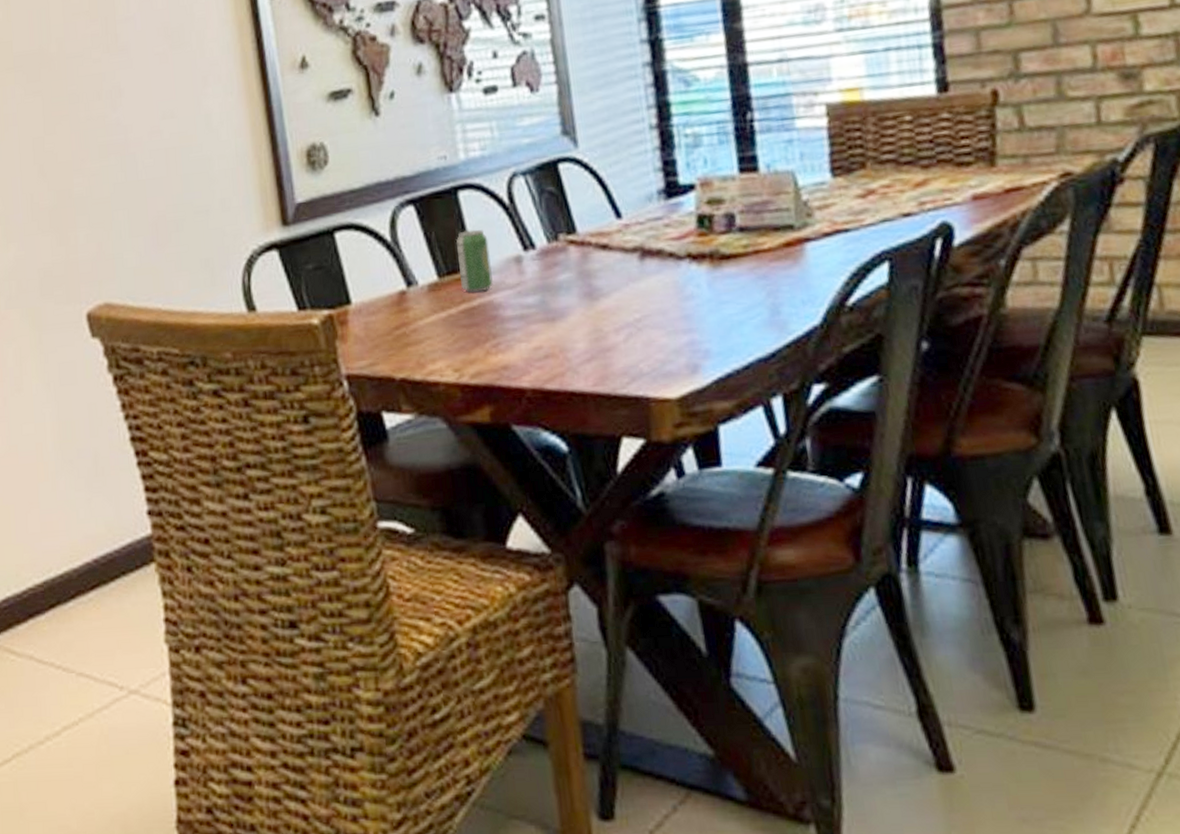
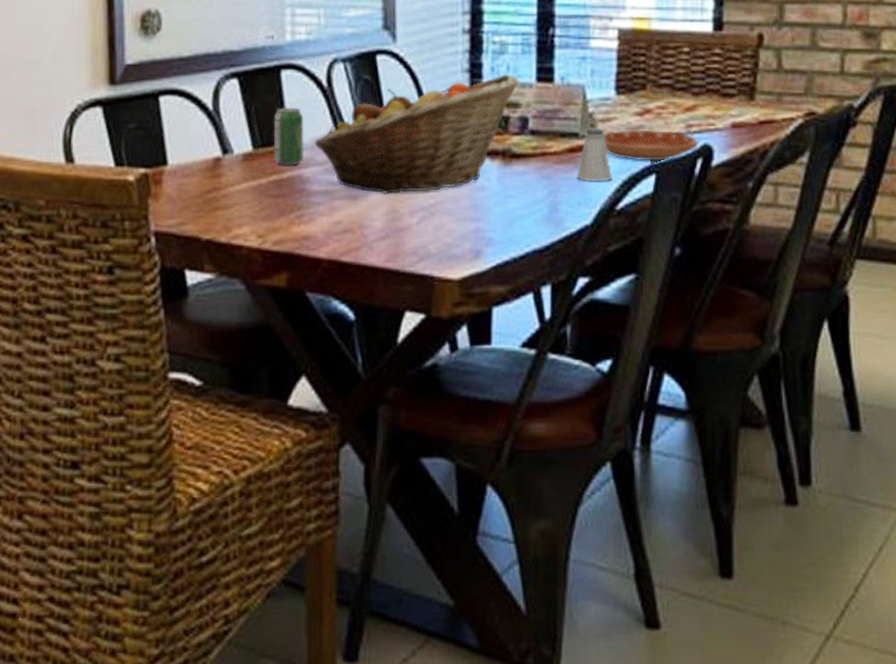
fruit basket: none [502,168,720,313] -> present [314,74,519,194]
saltshaker: none [797,217,838,277] -> present [577,129,612,182]
saucer: none [824,211,935,249] -> present [604,130,698,161]

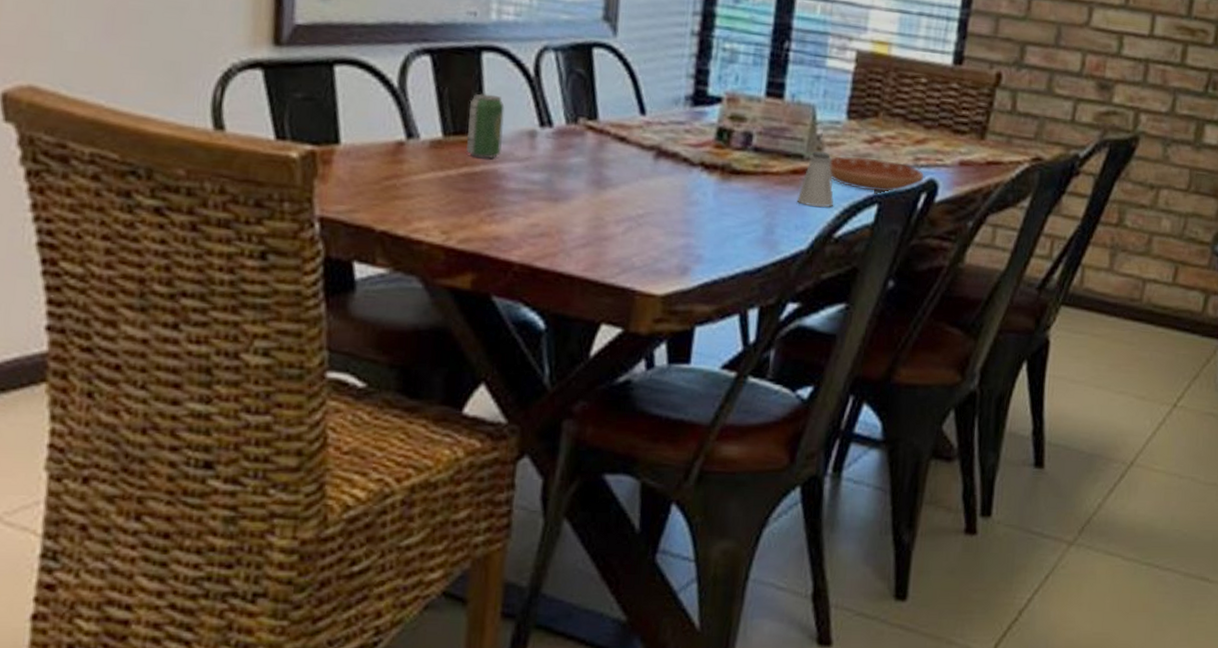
fruit basket: present [314,74,519,194] -> none [514,85,748,201]

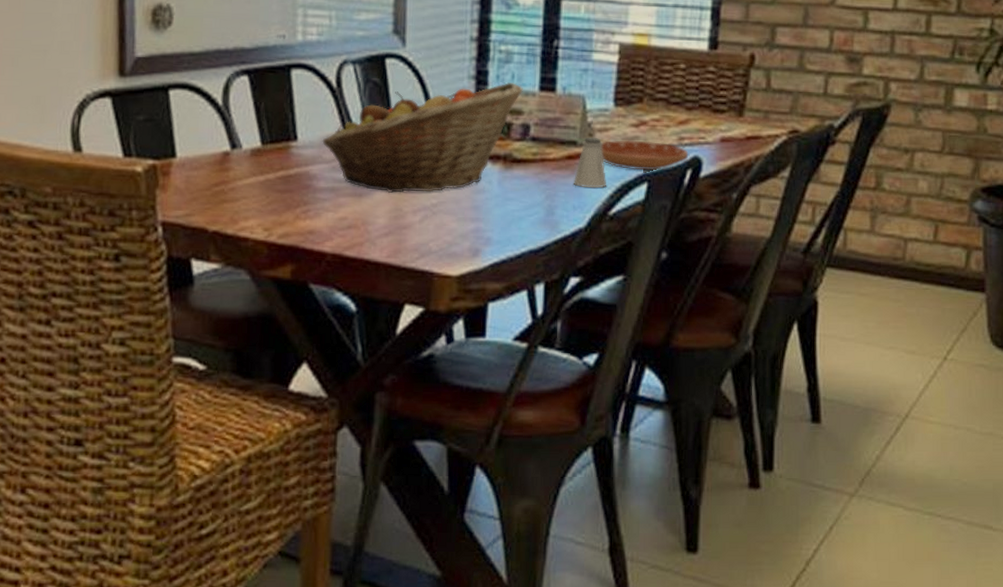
beverage can: present [466,93,505,159] -> none [282,105,312,162]
fruit basket: none [514,85,748,201] -> present [322,83,523,193]

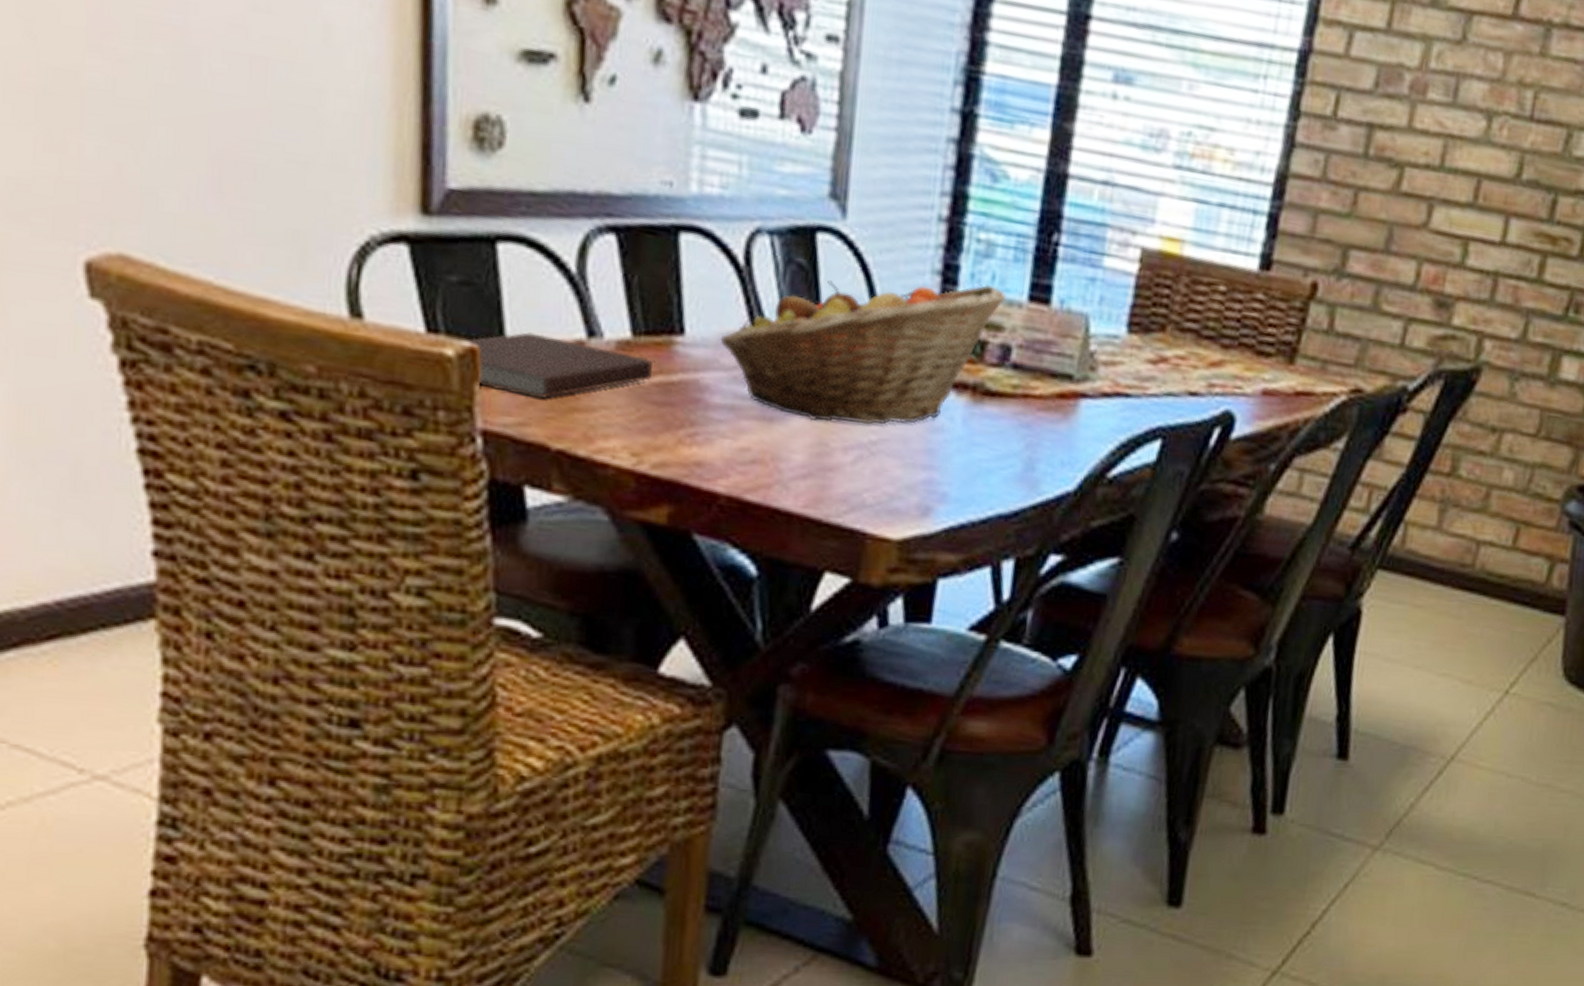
notebook: none [148,150,277,196] -> present [463,332,654,399]
saltshaker: present [574,138,606,189] -> none [1064,371,1109,441]
saucer: present [601,141,689,171] -> none [1104,379,1219,425]

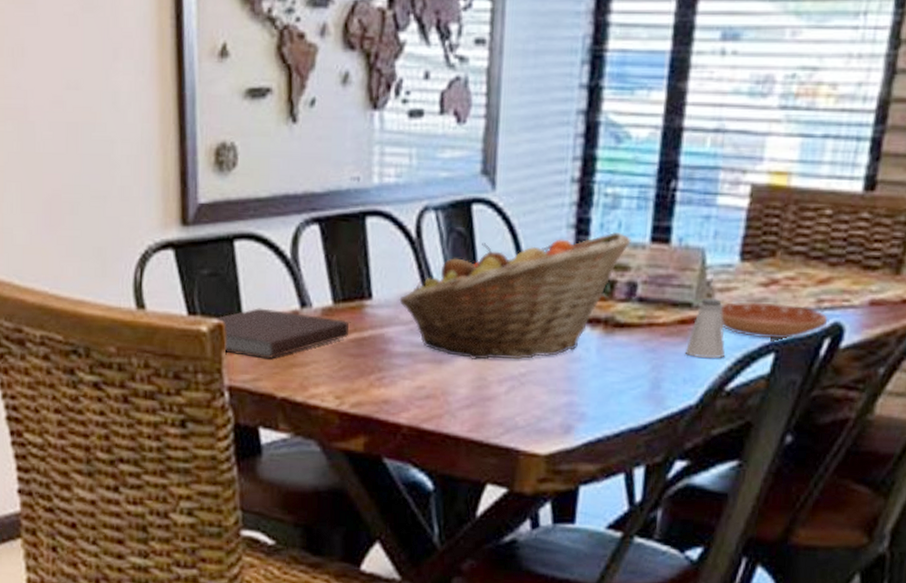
saltshaker: none [1064,371,1109,441] -> present [686,299,725,359]
saucer: none [1104,379,1219,425] -> present [721,302,828,339]

